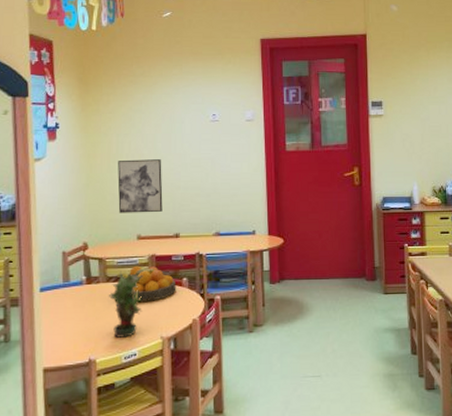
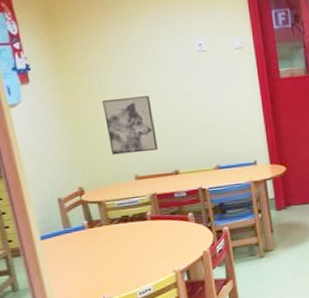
potted plant: present [109,266,147,338] -> none [114,205,151,276]
fruit bowl: present [115,265,177,302] -> none [117,205,183,240]

